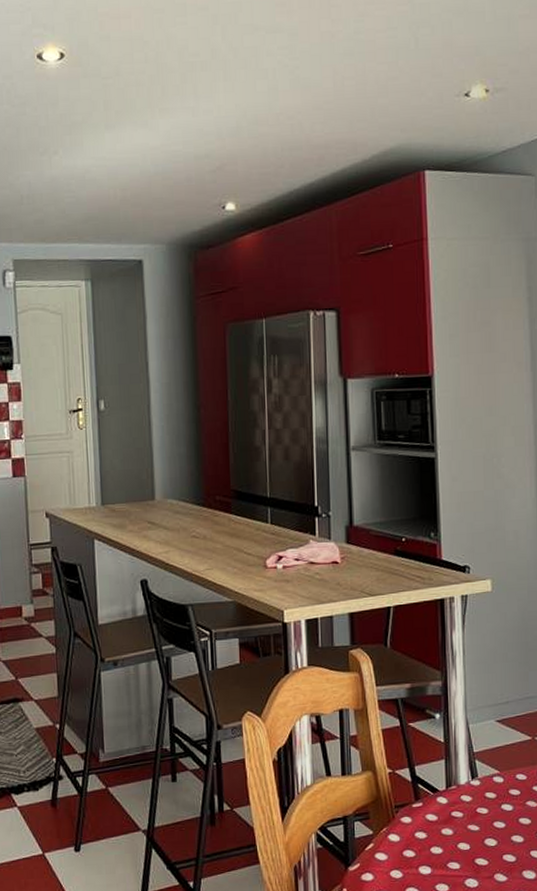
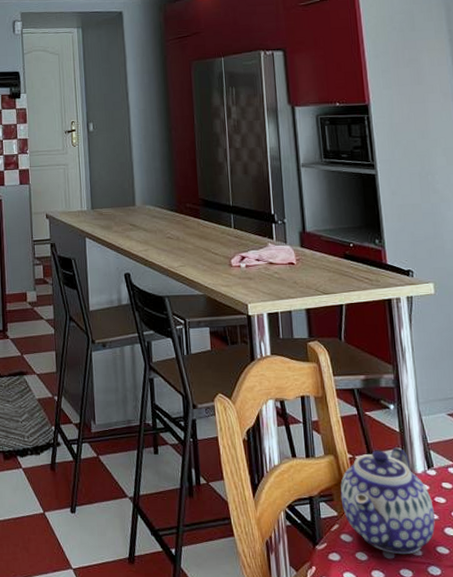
teapot: none [377,758,476,870] -> present [340,447,435,555]

